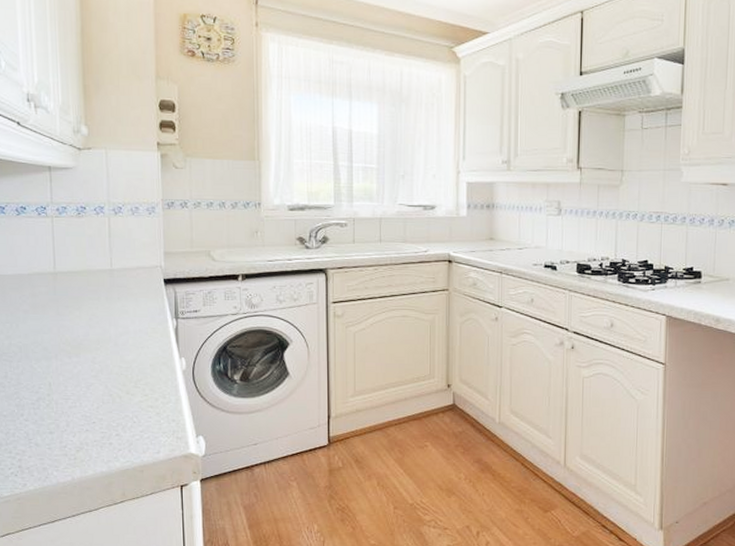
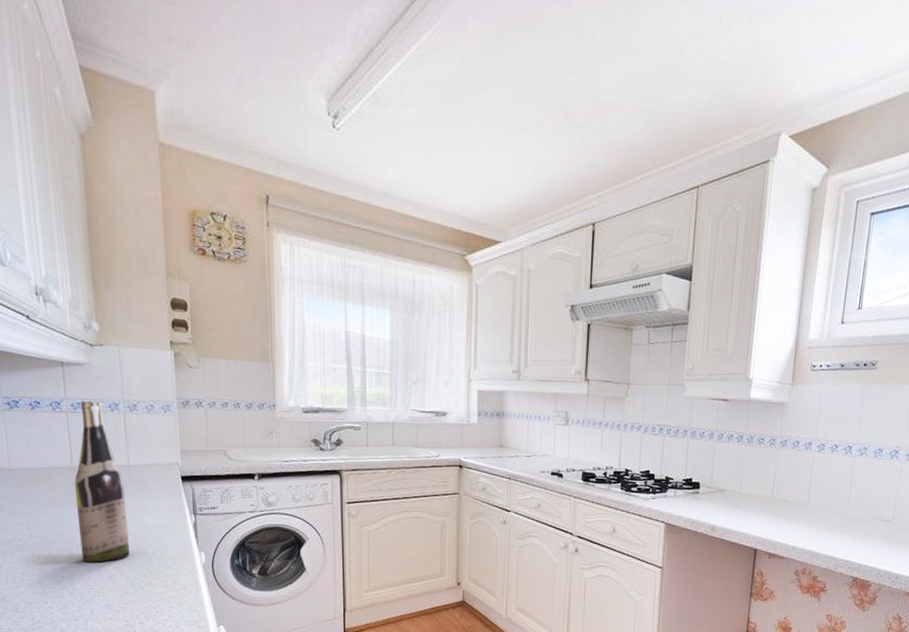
wine bottle: none [56,204,109,371] -> present [74,400,130,563]

